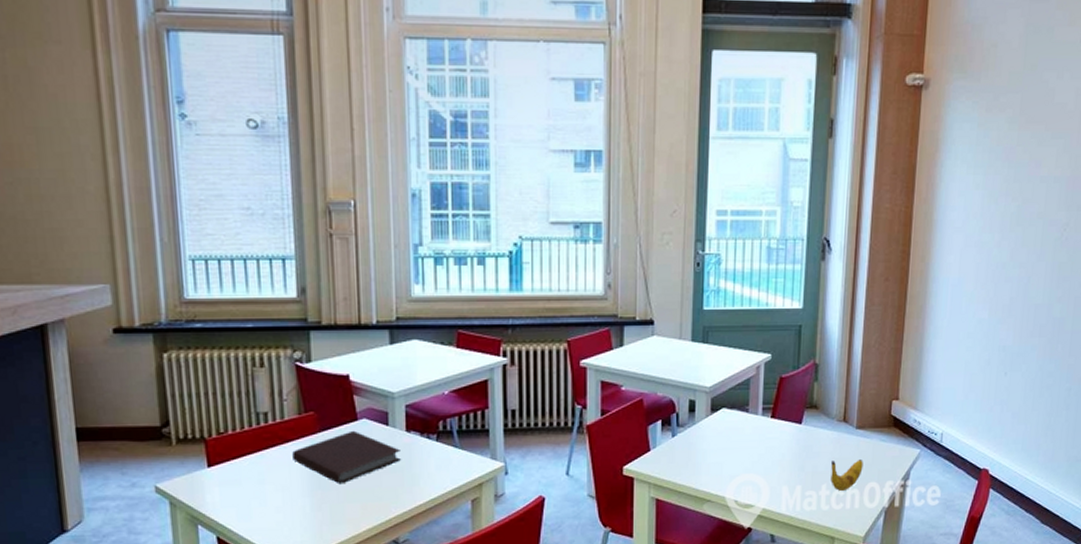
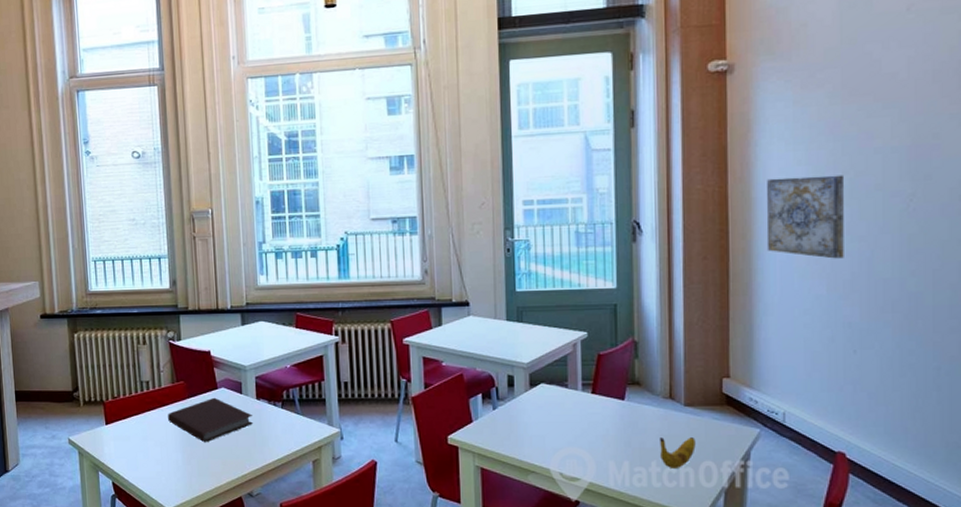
wall art: none [941,201,1013,284] -> present [766,175,844,259]

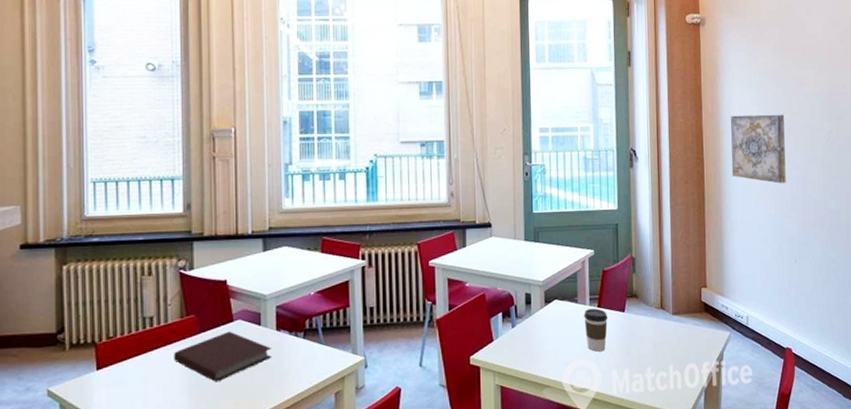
coffee cup: none [575,395,604,440] -> present [584,308,608,352]
banana: present [660,438,696,468] -> none [654,343,682,373]

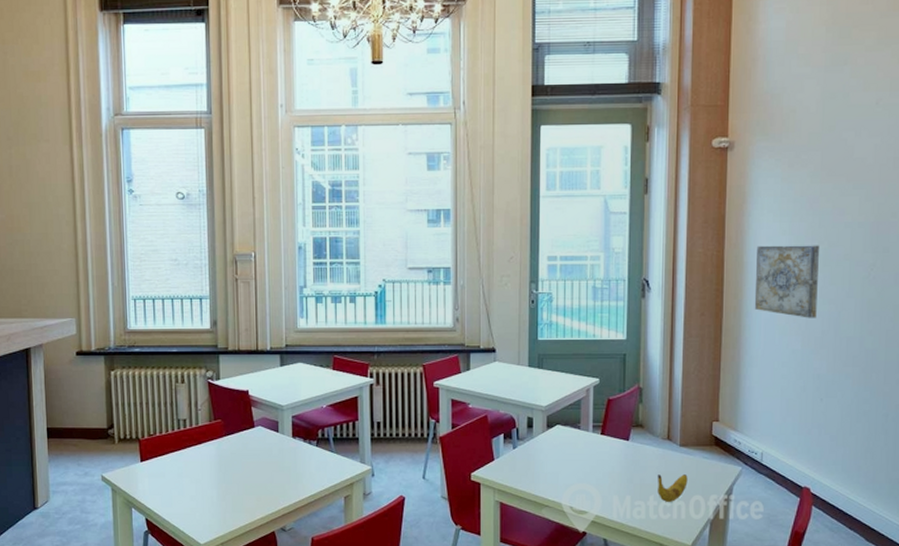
notebook: present [174,331,271,383] -> none [204,435,288,480]
coffee cup: present [584,308,608,352] -> none [586,436,611,477]
banana: none [654,343,682,373] -> present [658,474,688,502]

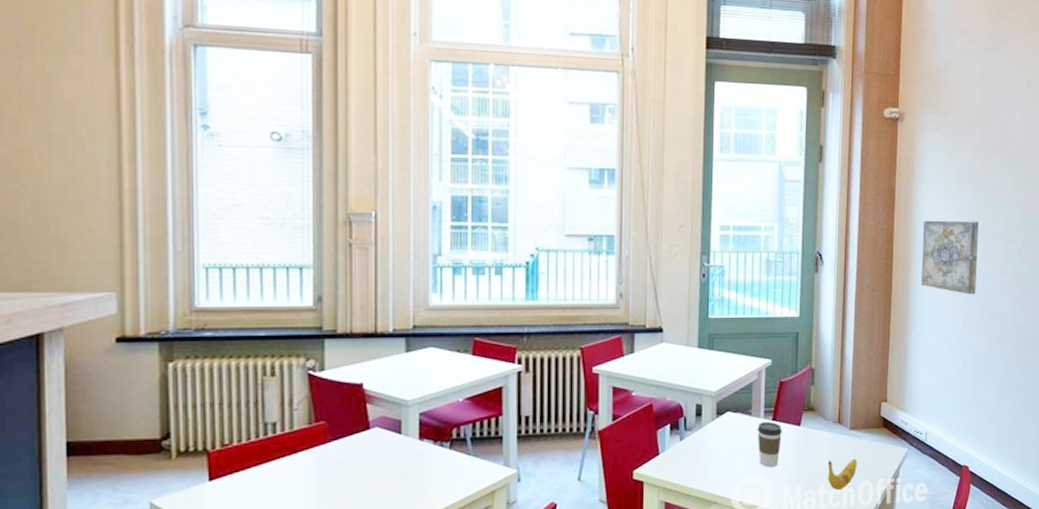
coffee cup: none [586,436,611,477] -> present [757,422,782,467]

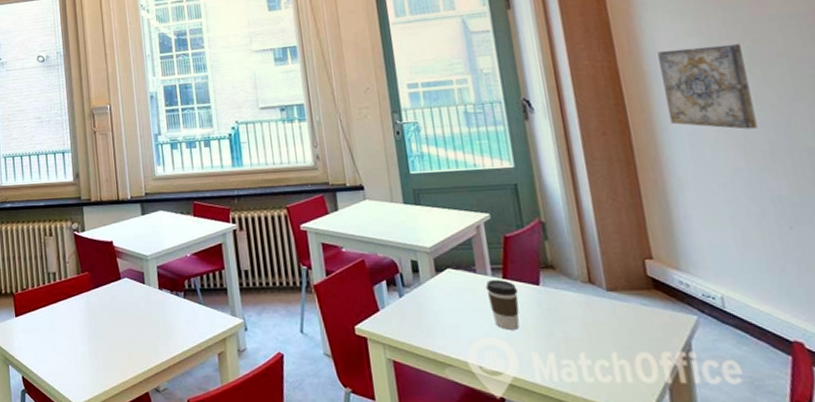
banana: present [828,459,857,490] -> none [585,326,628,361]

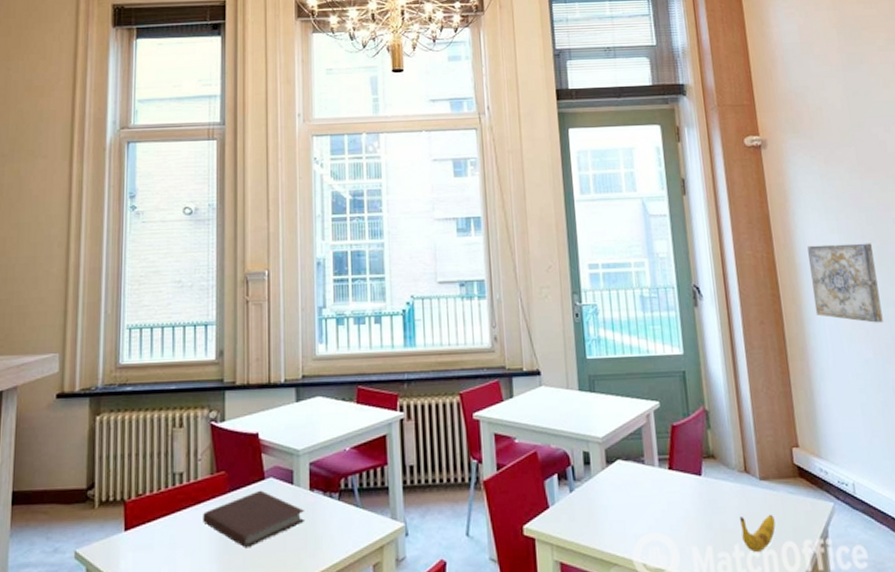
notebook: none [74,288,156,335] -> present [203,490,304,549]
coffee cup: present [485,280,520,330] -> none [653,471,682,524]
banana: none [585,326,628,361] -> present [740,515,776,552]

